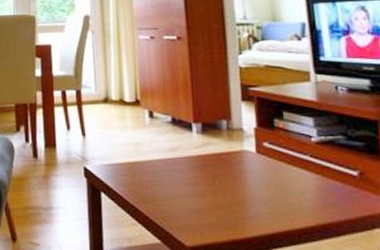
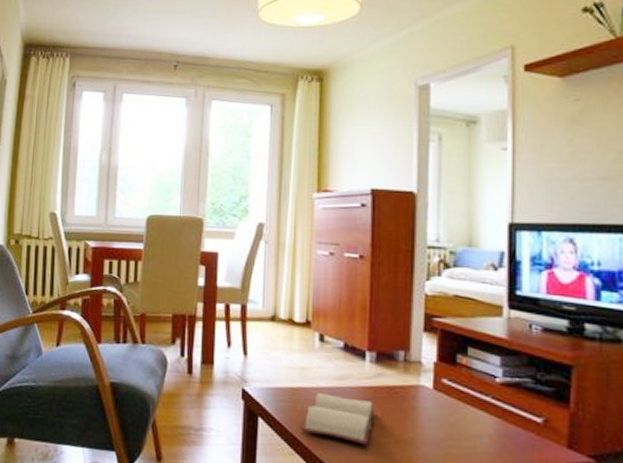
hardback book: none [141,165,206,210] -> present [301,393,375,445]

